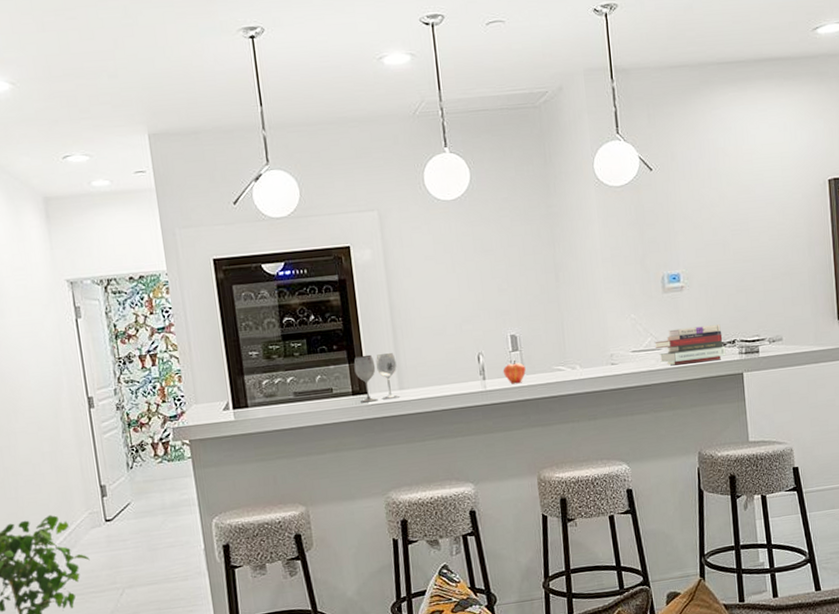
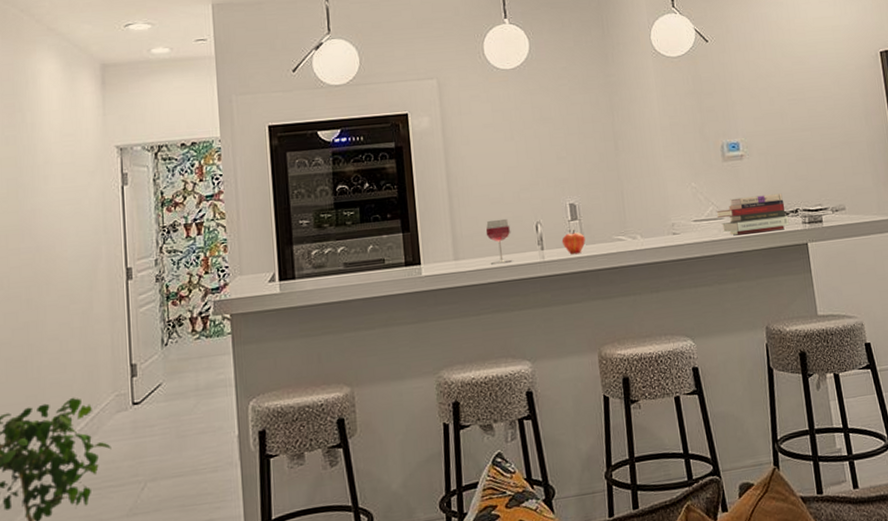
wineglass: present [353,353,399,403] -> none [407,222,454,275]
wineglass: none [429,349,456,394] -> present [486,218,513,265]

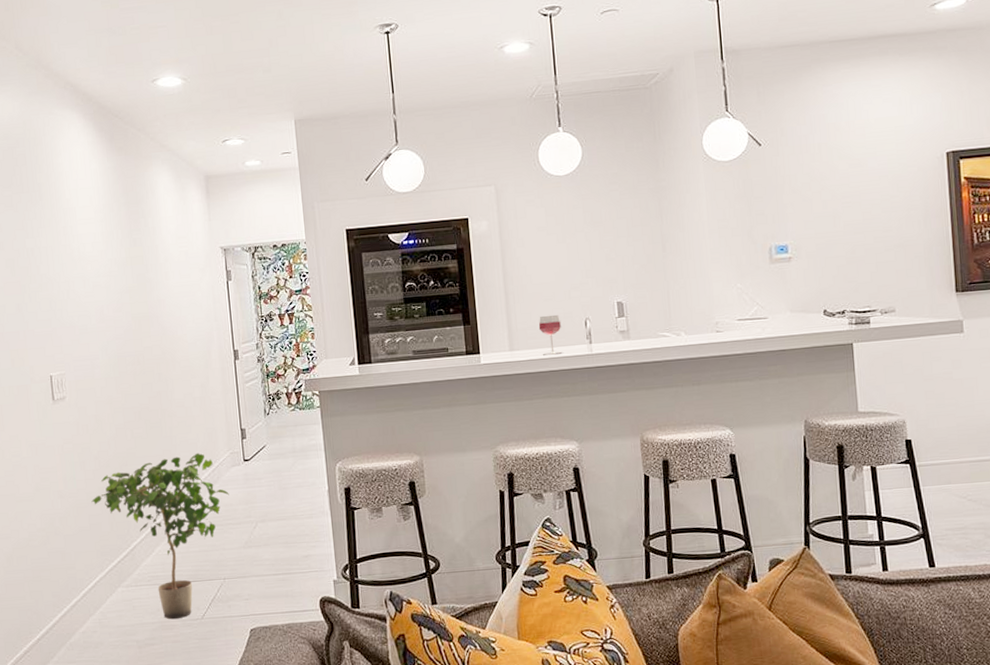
fruit: present [561,229,586,255] -> none [609,325,631,349]
books: present [716,193,790,235] -> none [760,295,835,334]

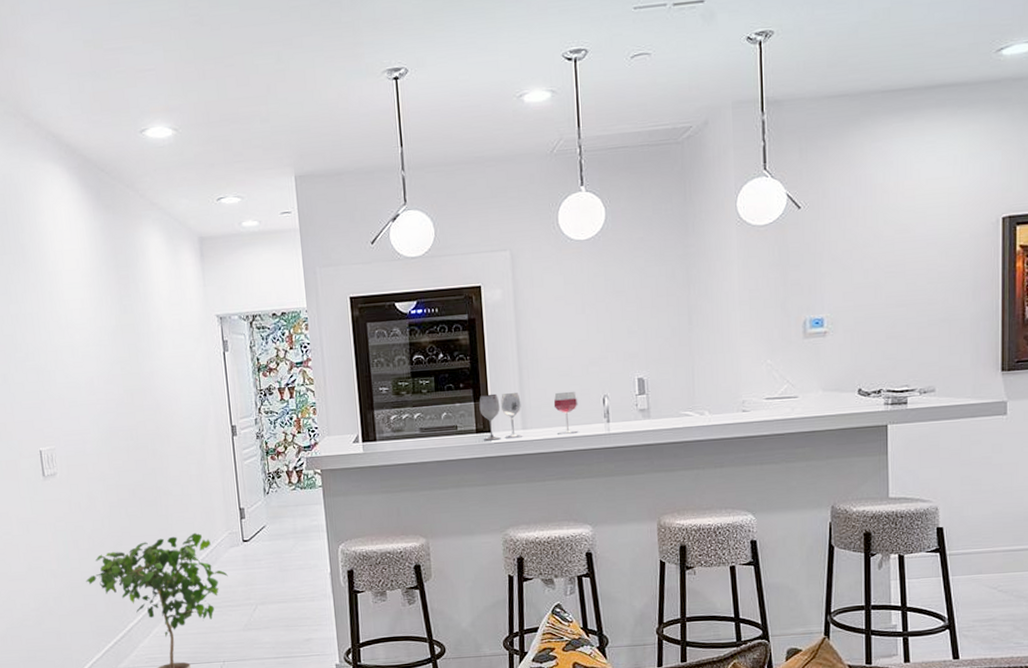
wineglass: none [468,317,509,362] -> present [479,393,522,441]

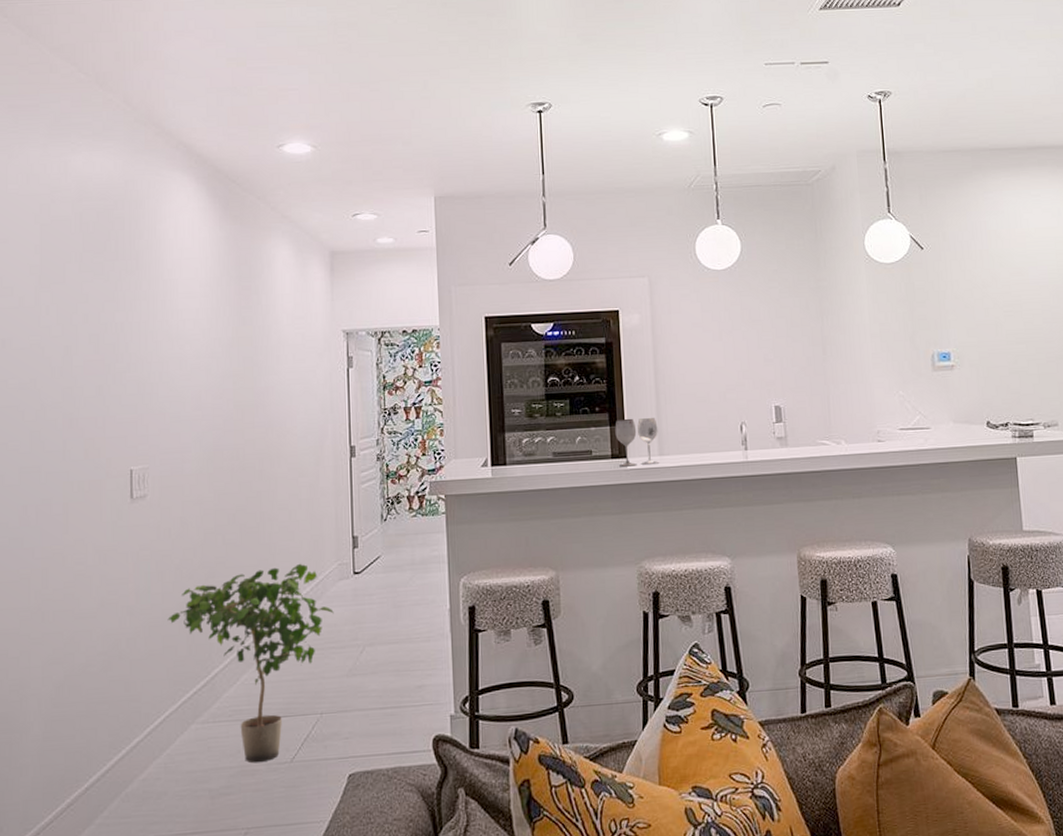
wineglass: present [553,391,579,435] -> none [691,417,716,462]

